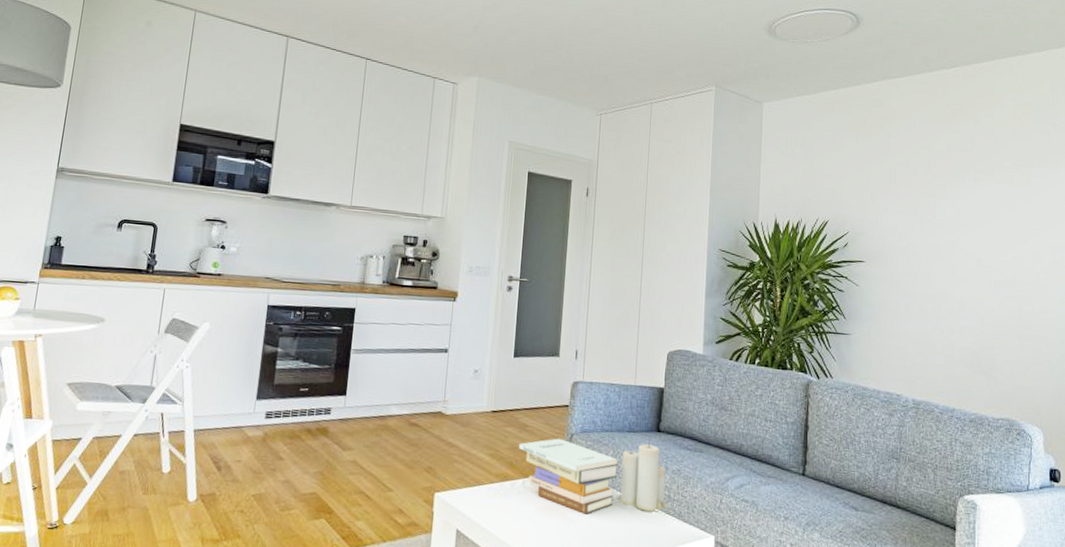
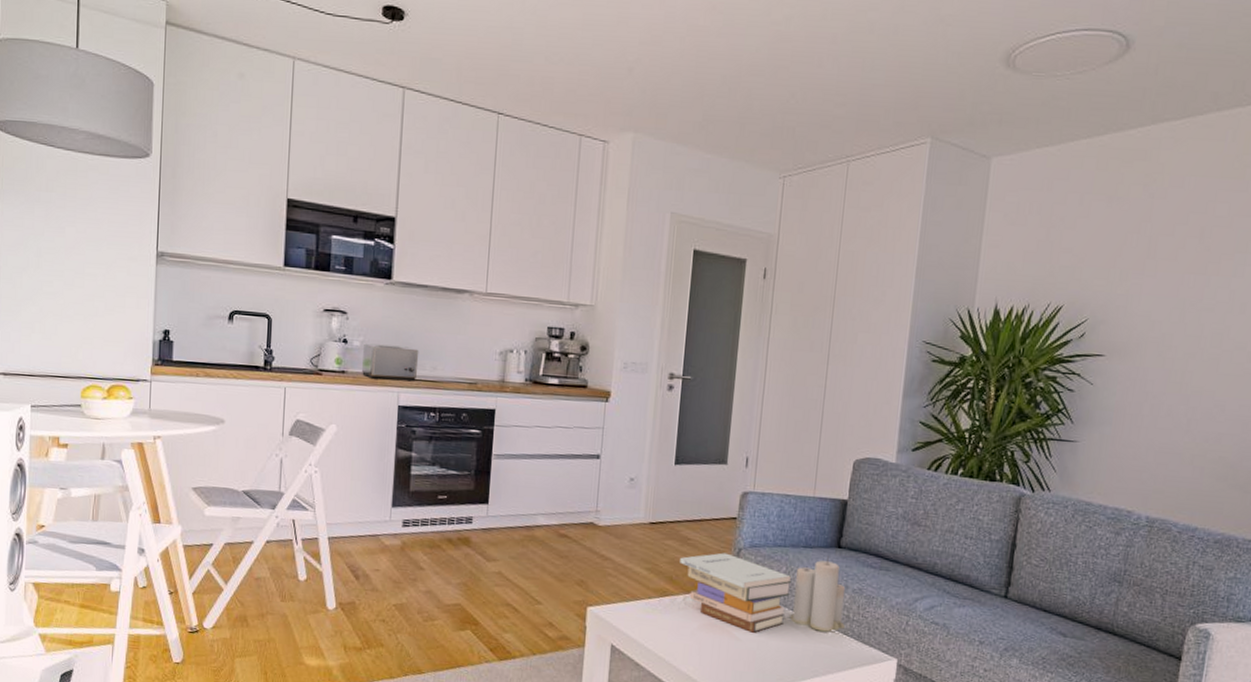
toaster: none [235,249,290,284] -> present [361,343,419,382]

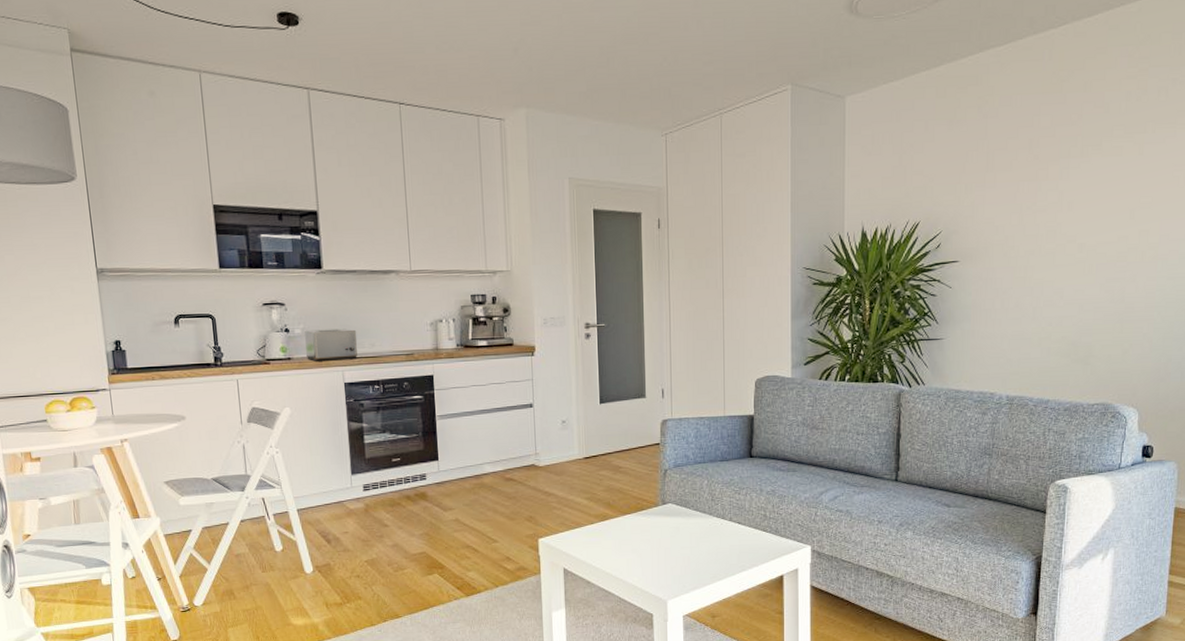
books: present [680,552,792,633] -> none [615,475,714,541]
candle: present [789,556,846,632] -> none [715,465,763,532]

